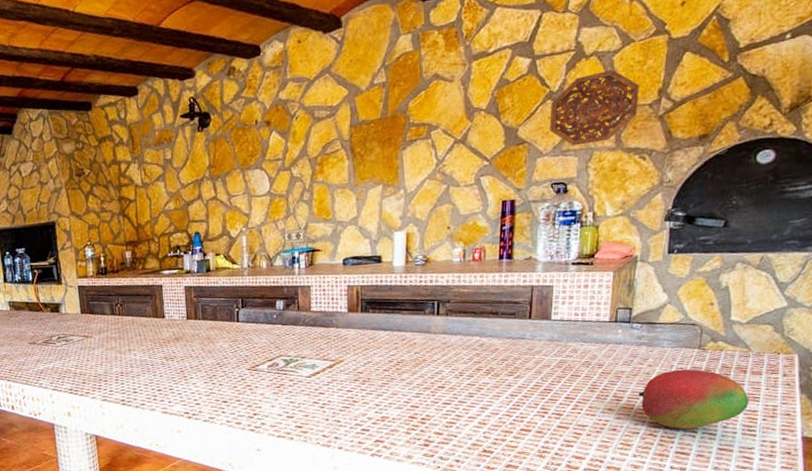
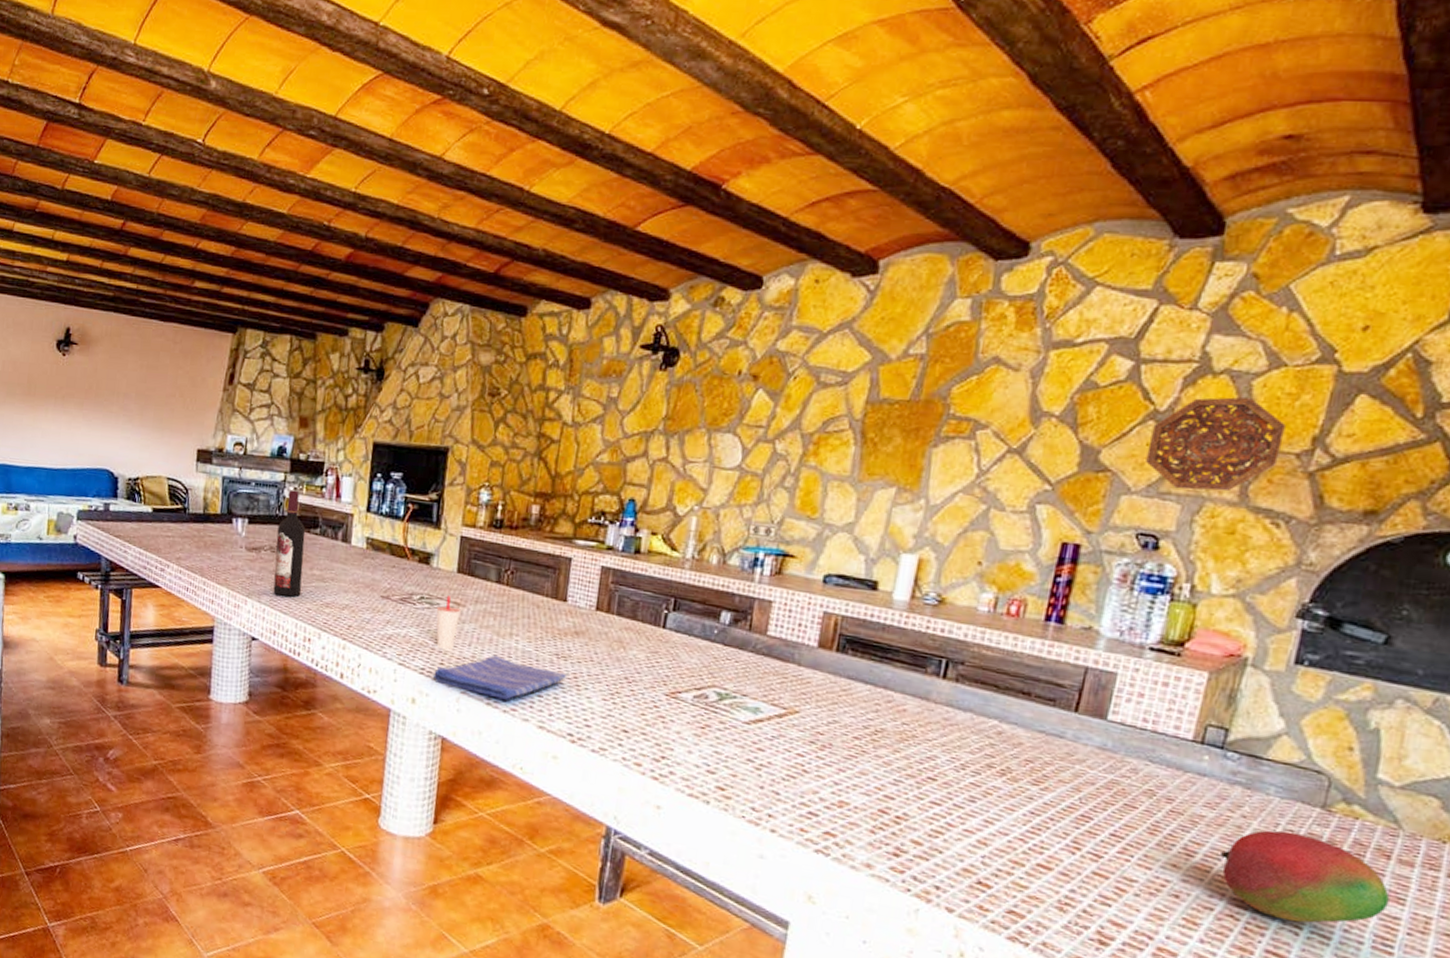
cup: none [71,332,90,373] -> present [436,596,461,650]
dish towel: none [79,367,175,399] -> present [432,654,566,700]

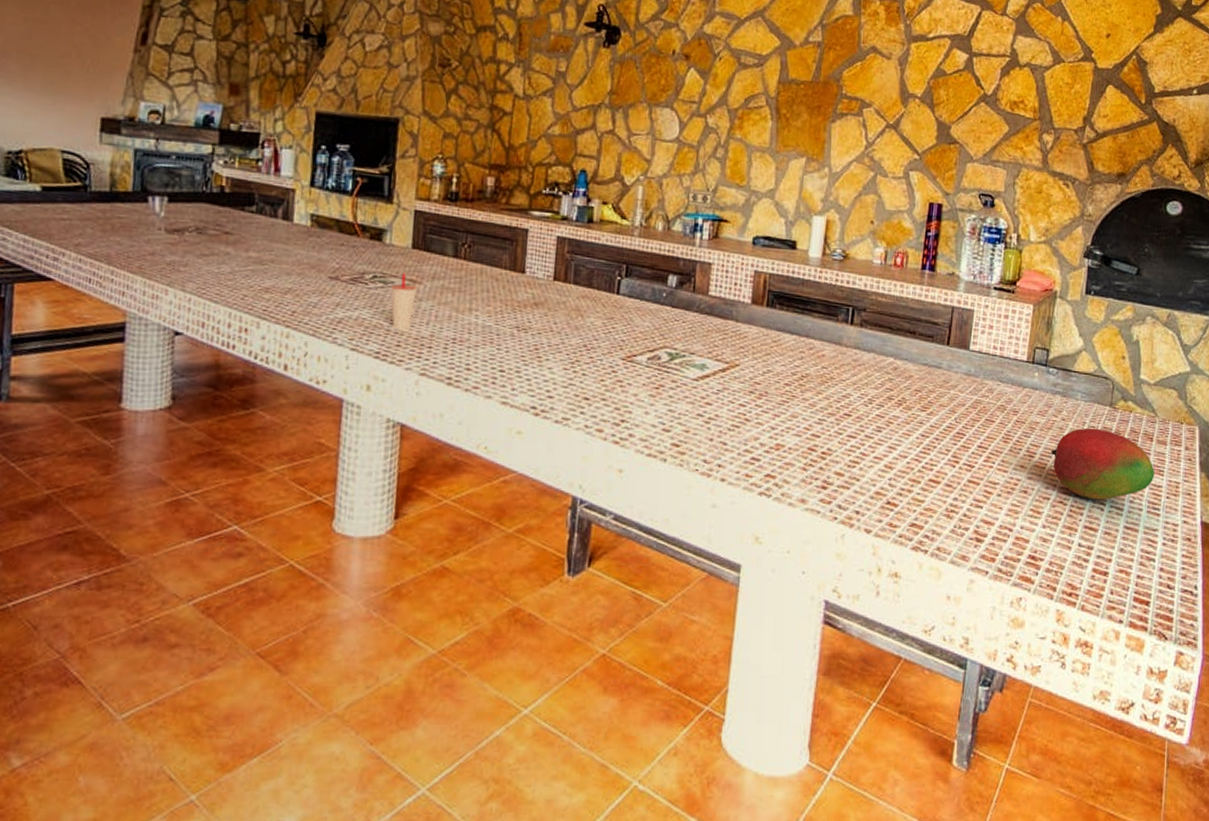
wine bottle: present [273,490,306,597] -> none [200,163,239,283]
dish towel: present [432,654,566,700] -> none [388,331,527,378]
decorative platter: present [1146,396,1286,492] -> none [981,85,1067,160]

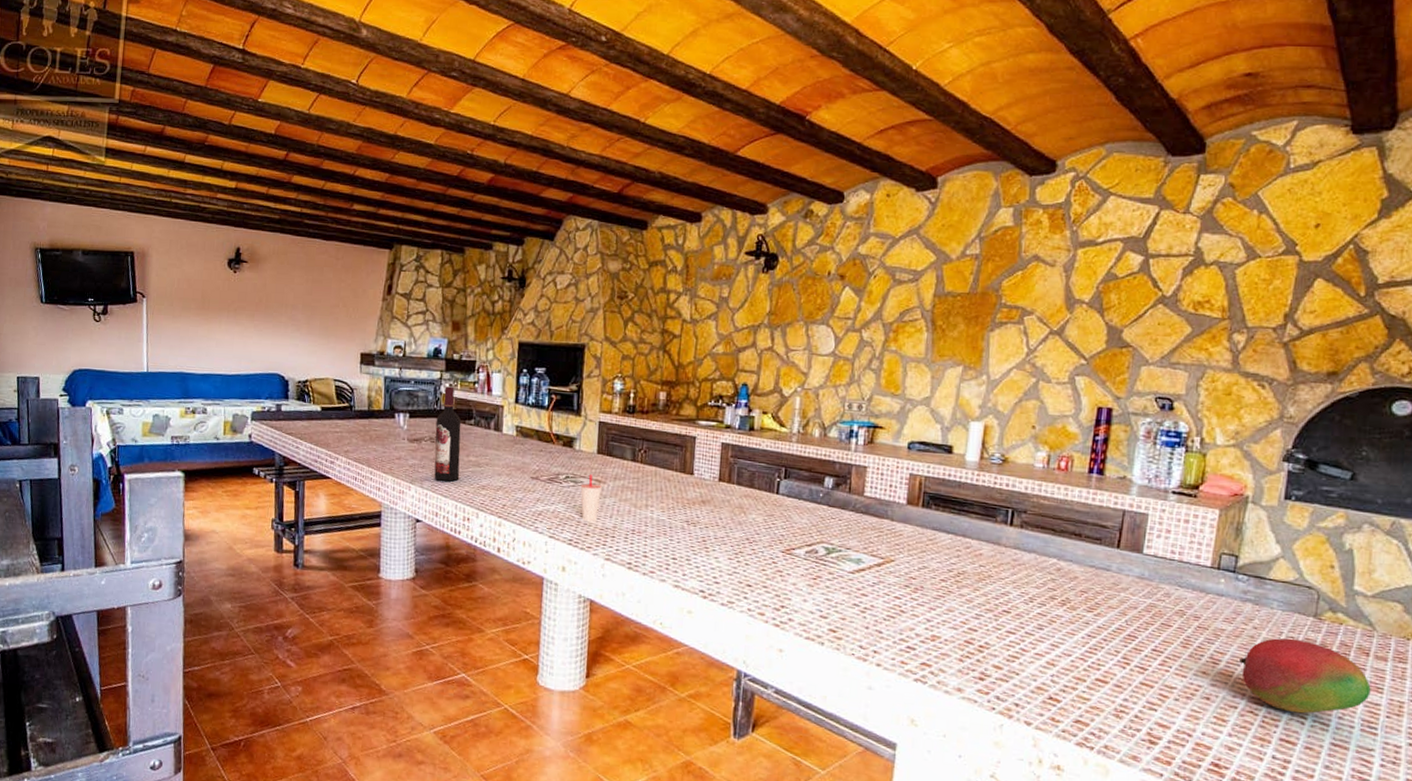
wine bottle: none [200,163,239,283] -> present [434,386,462,482]

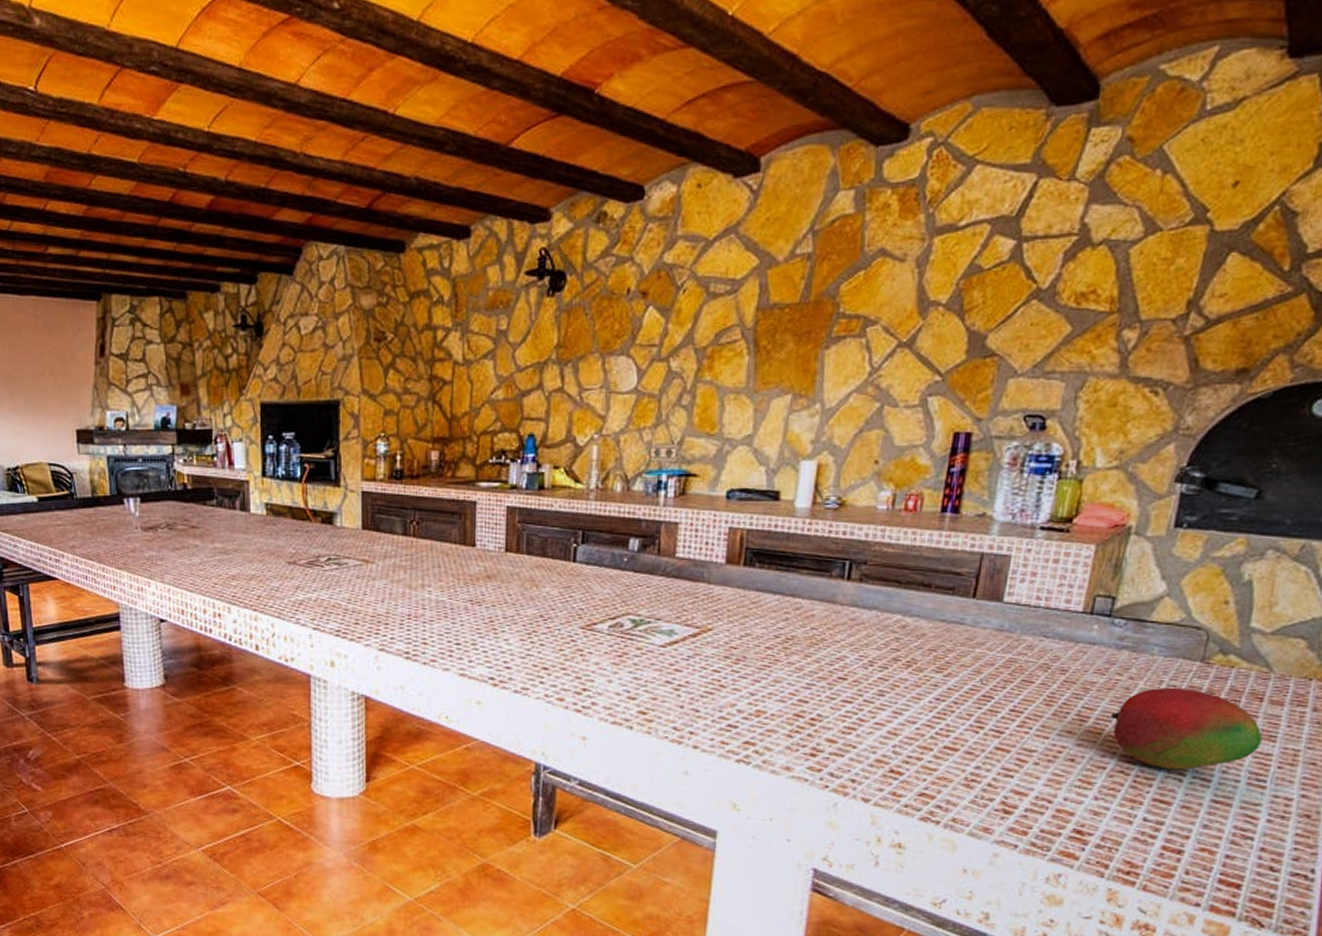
wine bottle: present [434,386,462,482] -> none [172,462,205,573]
cup: present [580,474,602,523] -> none [345,554,370,610]

